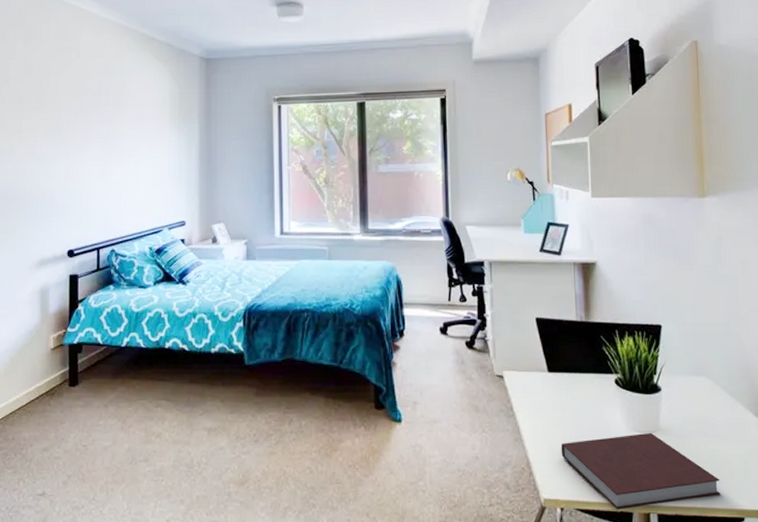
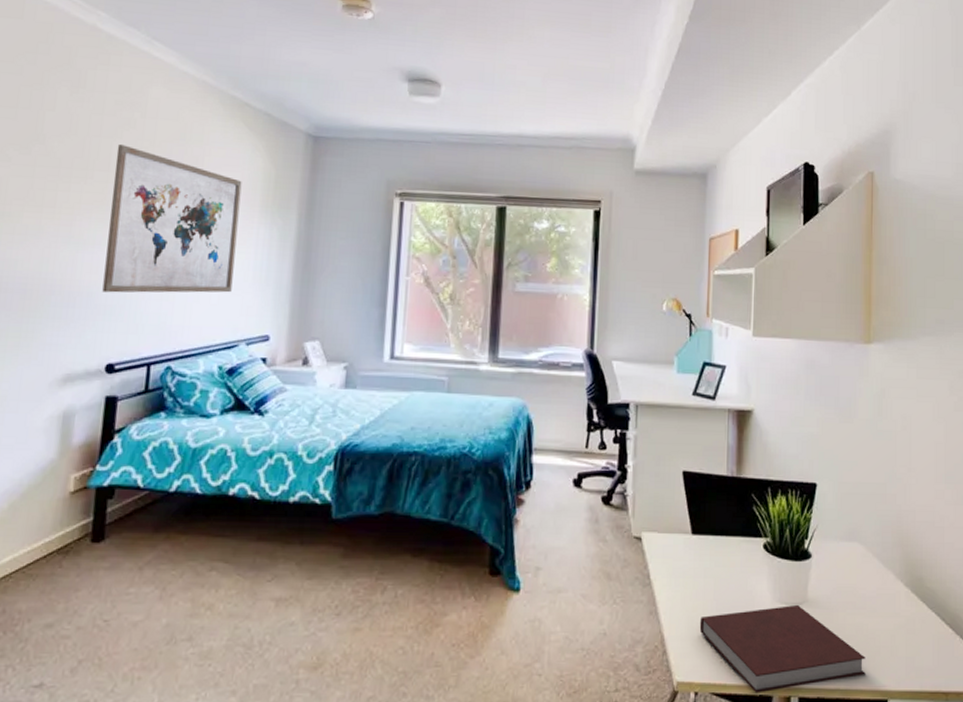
wall art: none [60,79,154,195] -> present [102,143,242,293]

